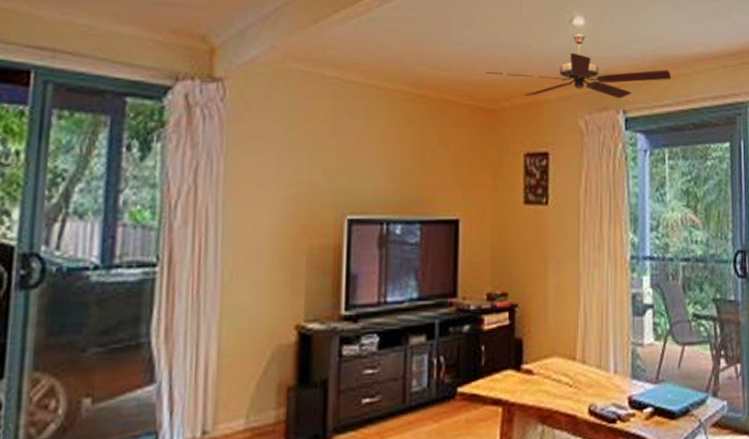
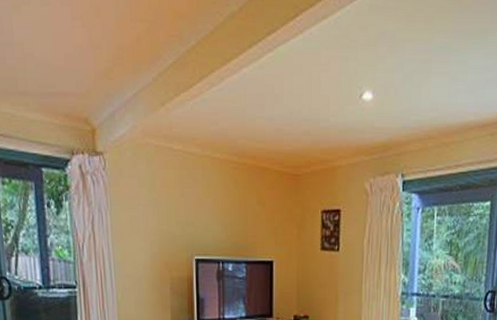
ceiling fan: present [485,34,672,99] -> none [291,107,445,164]

